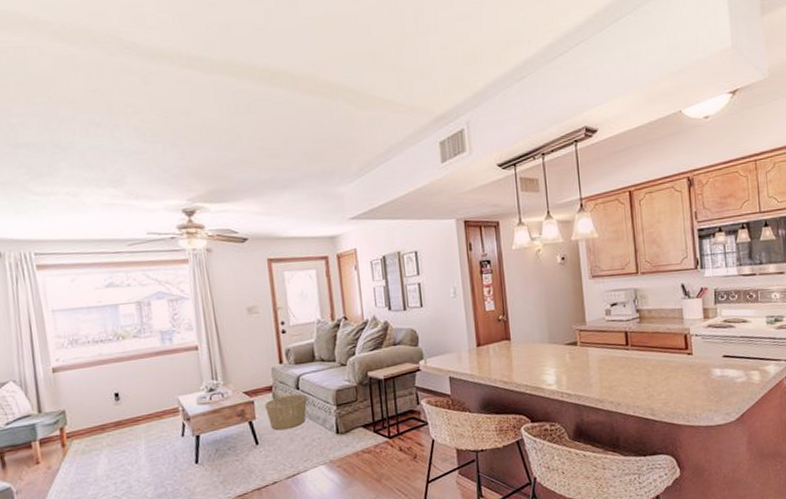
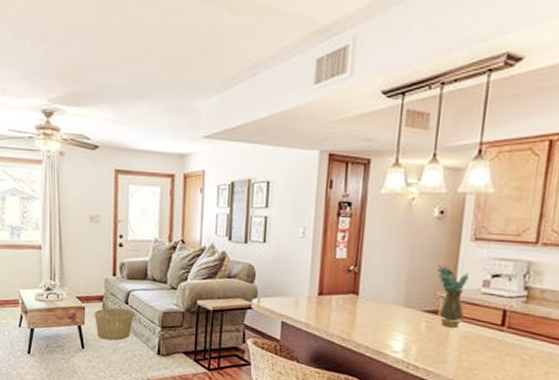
vase: none [569,301,597,355] -> present [437,263,470,328]

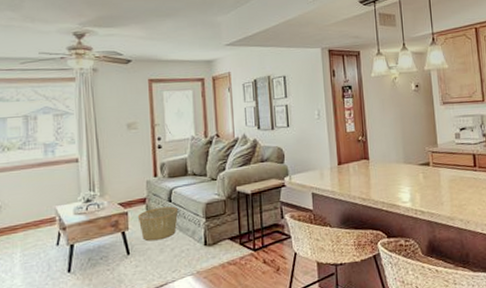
vase: present [437,263,470,328] -> none [422,125,448,175]

